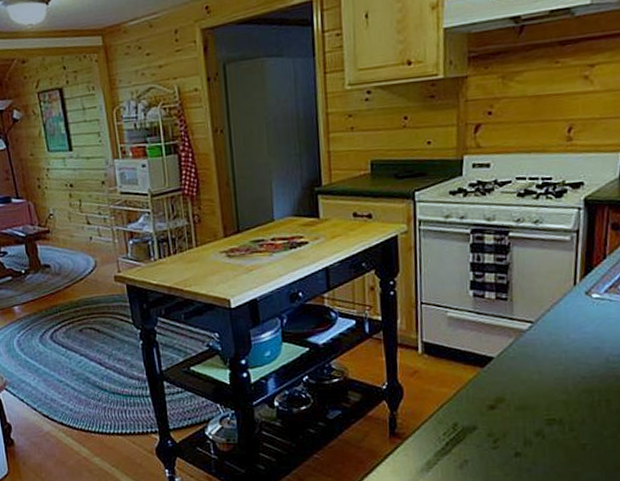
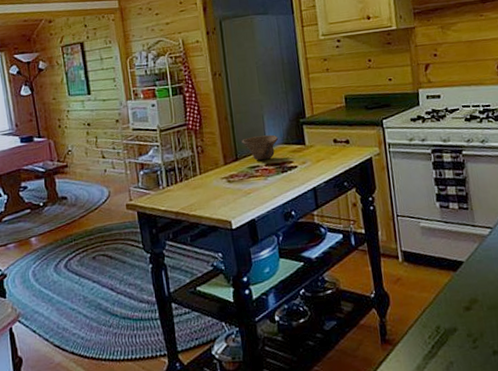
bowl: none [245,204,288,234] -> present [242,134,279,161]

